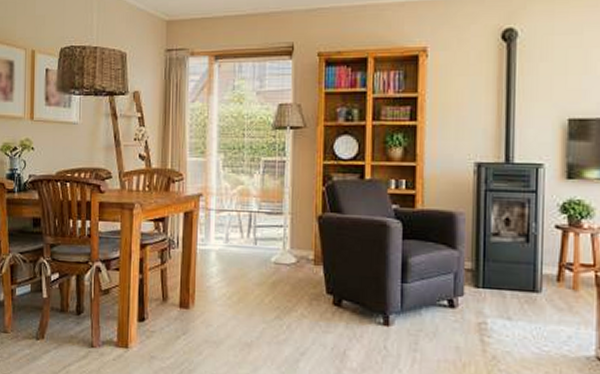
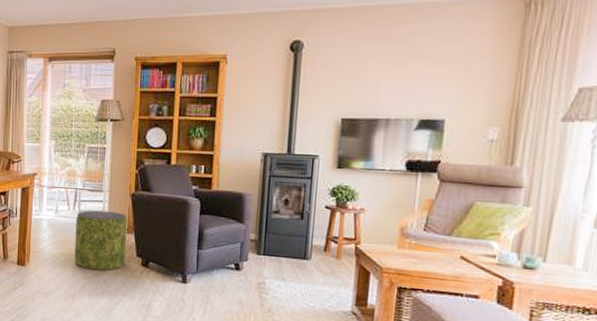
pouf: none [250,237,314,313] -> present [74,210,128,271]

